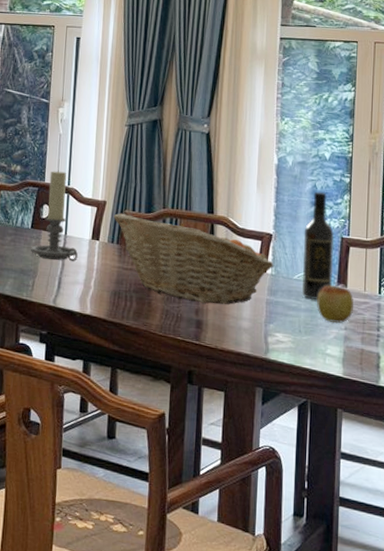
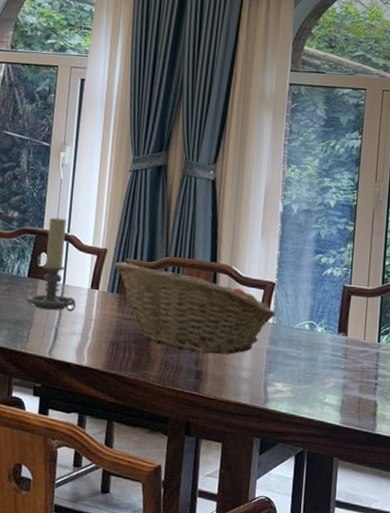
wine bottle: present [301,191,335,300] -> none [302,240,337,349]
apple: present [317,281,353,324] -> none [317,330,353,373]

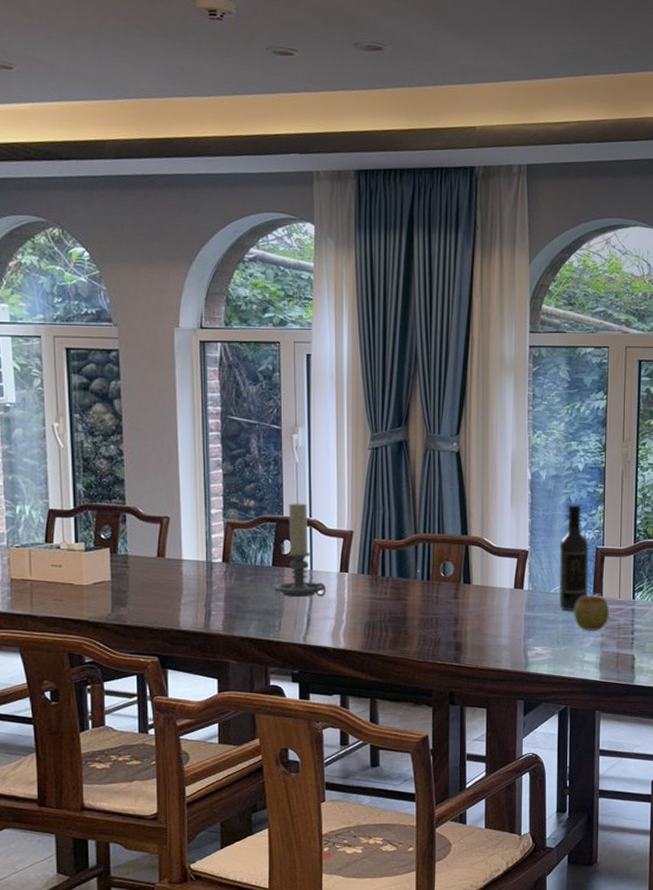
fruit basket: present [114,261,276,354] -> none [362,542,531,625]
wine bottle: none [302,240,337,349] -> present [558,504,590,611]
apple: none [317,330,353,373] -> present [574,591,609,632]

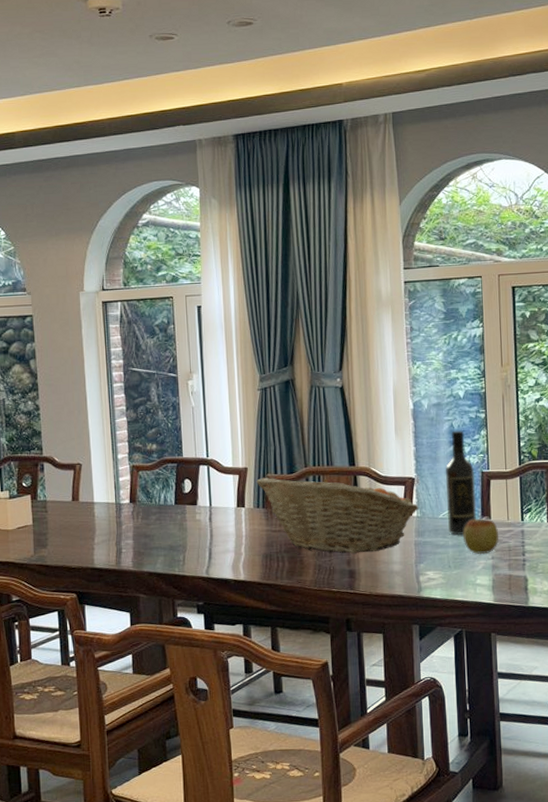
candle holder: present [273,502,326,598] -> none [176,443,225,533]
fruit basket: none [362,542,531,625] -> present [256,477,420,554]

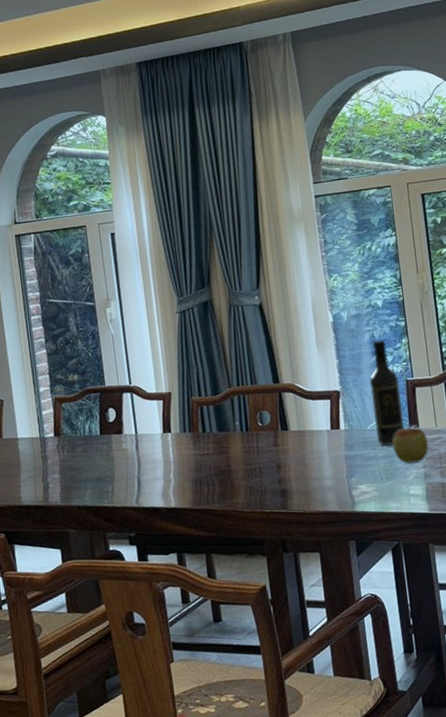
fruit basket: present [256,477,420,554] -> none [181,396,347,473]

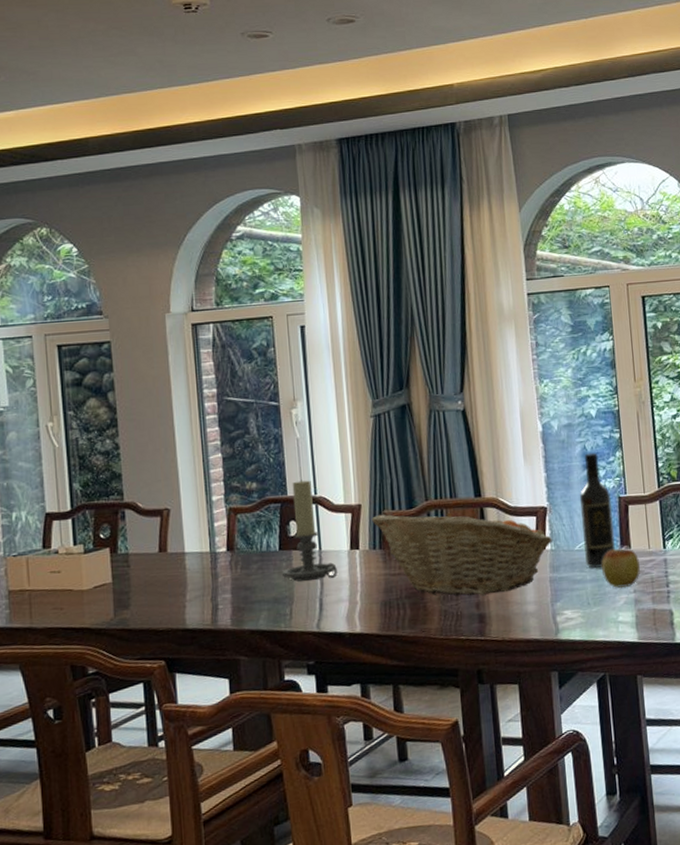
candle holder: none [103,371,152,462] -> present [281,479,337,582]
fruit basket: none [181,396,347,473] -> present [372,511,554,596]

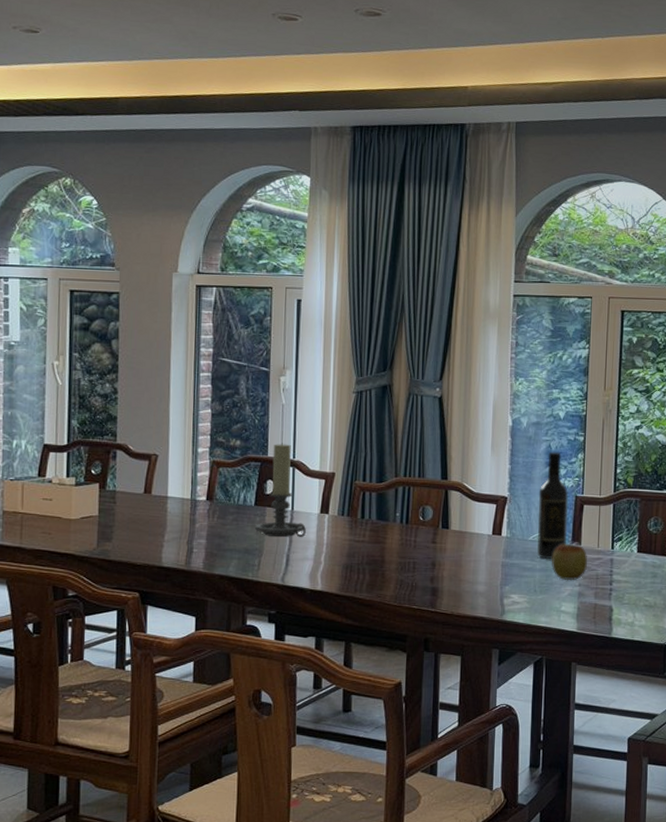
fruit basket: present [372,511,554,596] -> none [343,484,510,571]

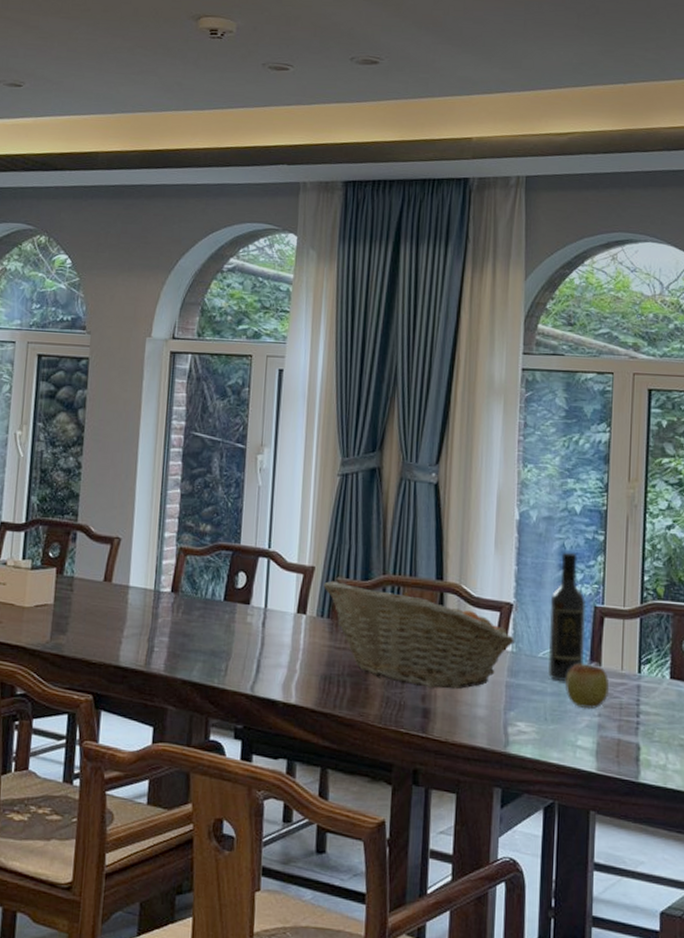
candle holder: present [254,443,306,538] -> none [222,530,280,640]
fruit basket: none [343,484,510,571] -> present [323,580,516,689]

